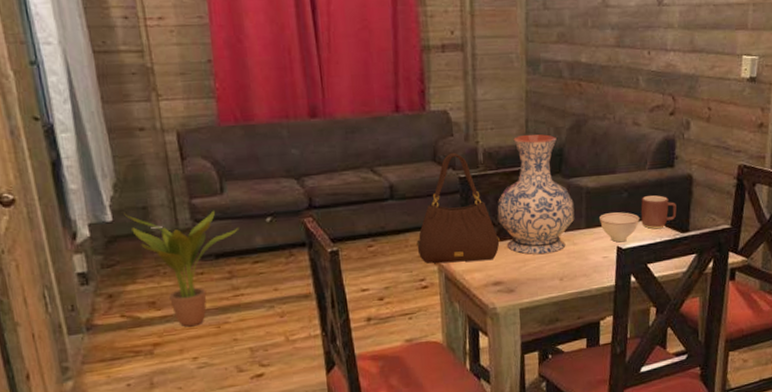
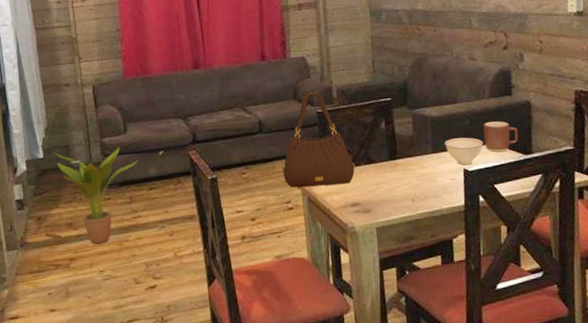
vase: present [496,134,575,255] -> none [351,72,422,178]

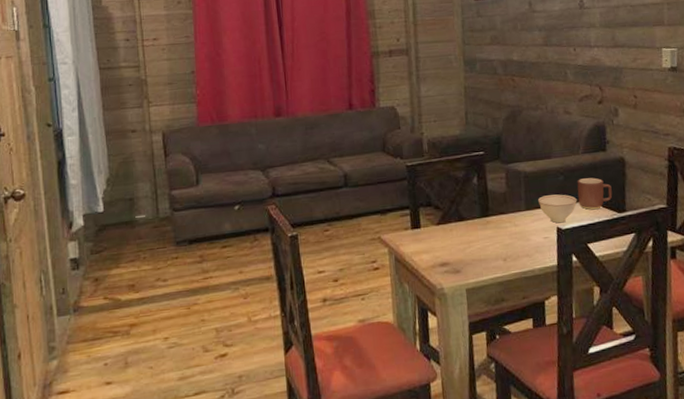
potted plant: present [52,147,138,244] -> none [113,200,211,308]
handbag: present [281,91,356,188] -> none [367,143,446,246]

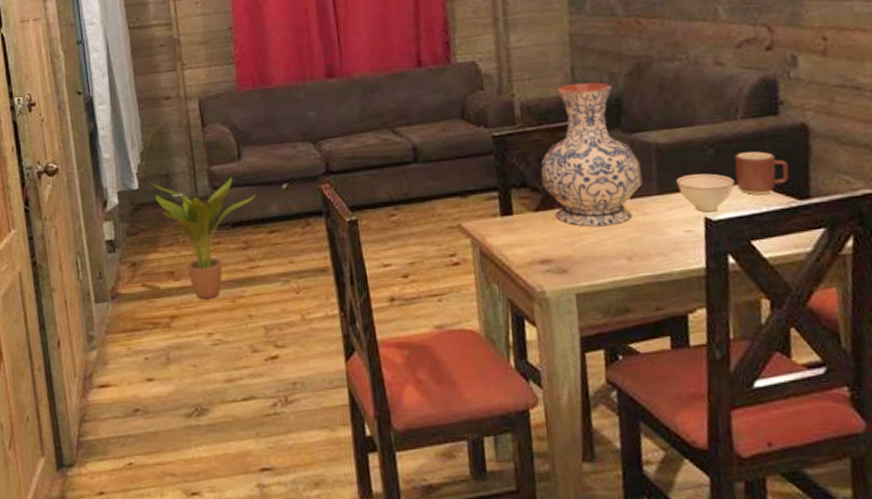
potted plant: none [113,200,211,308] -> present [149,177,256,300]
vase: none [441,124,515,236] -> present [540,82,643,227]

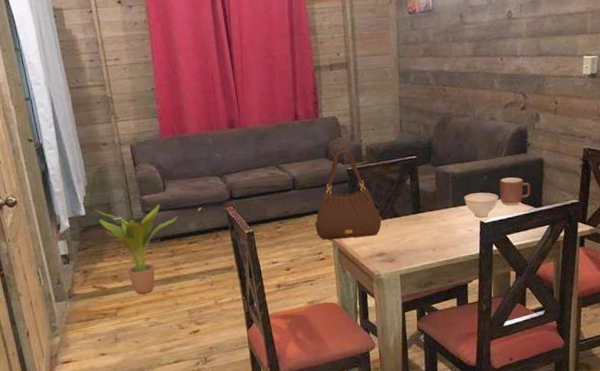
handbag: none [443,108,547,237] -> present [314,150,383,240]
vase: present [540,82,643,227] -> none [378,131,444,230]

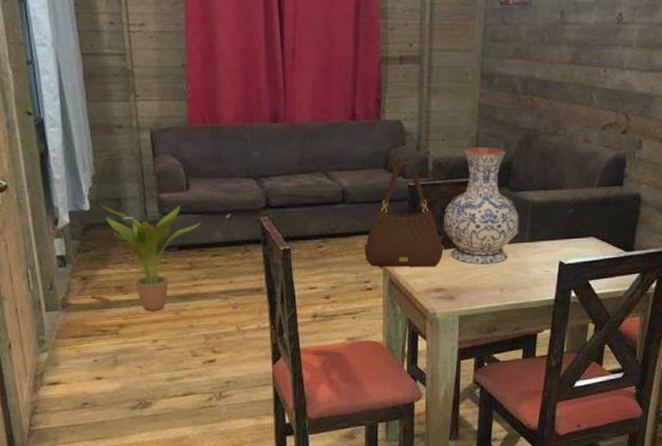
vase: none [378,131,444,230] -> present [442,146,519,265]
bowl: present [463,192,499,218] -> none [543,228,584,258]
mug: present [499,177,531,206] -> none [586,213,622,247]

